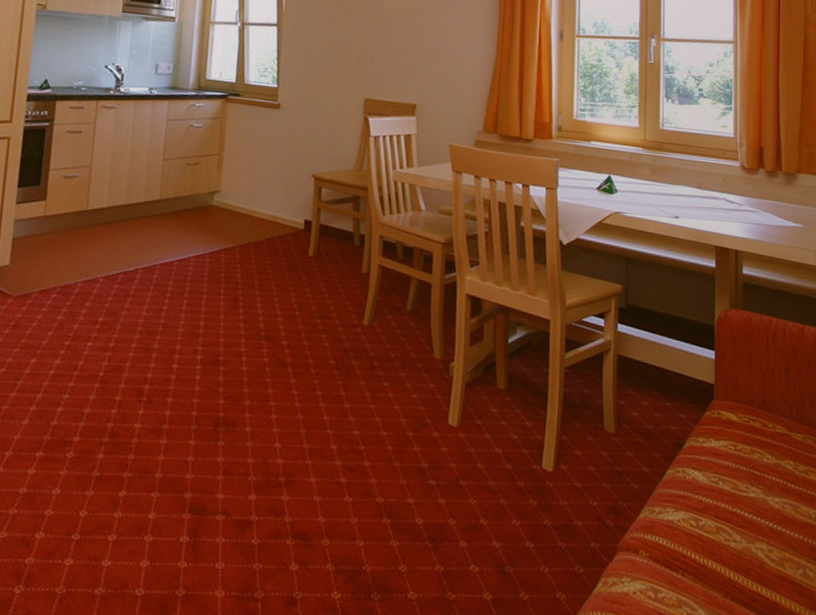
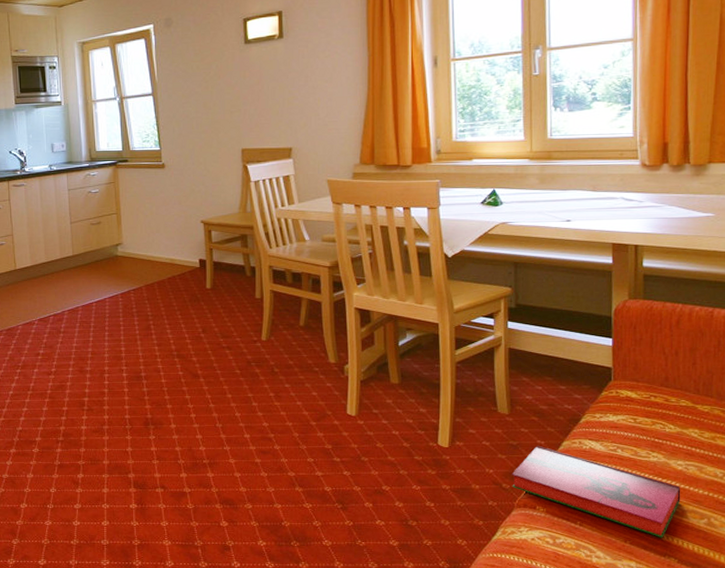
hardback book: none [615,473,778,593] -> present [511,445,681,538]

